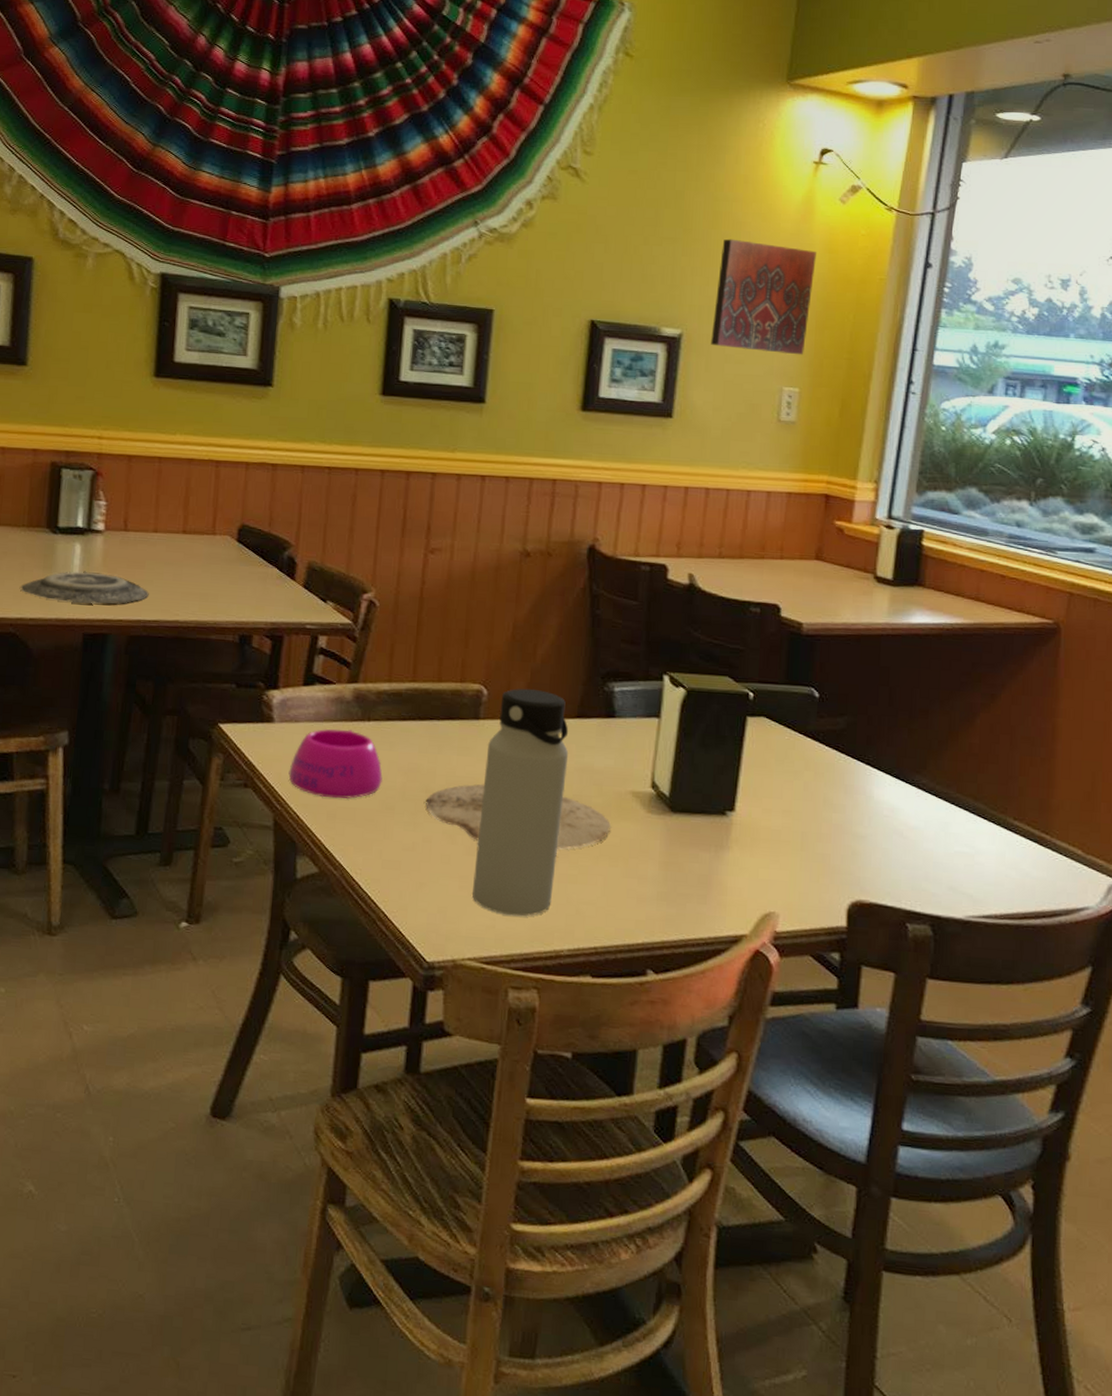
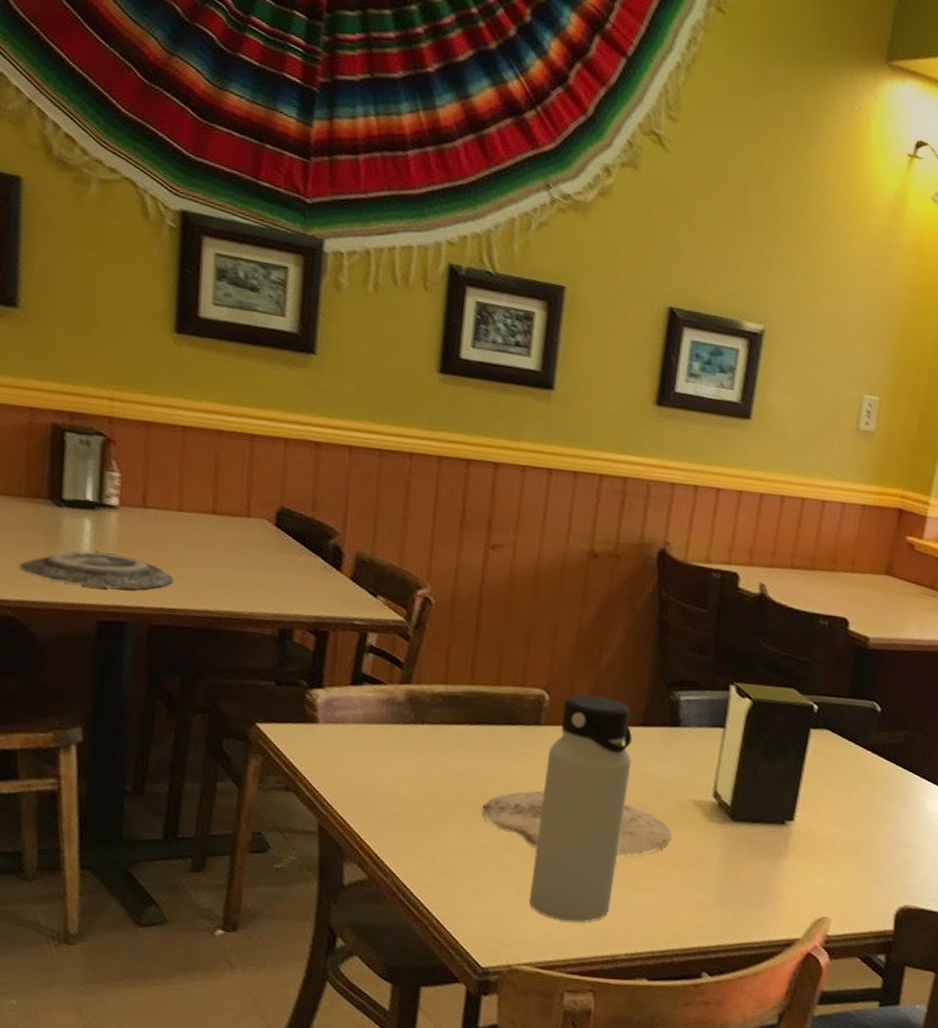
bowl: present [288,728,383,800] -> none [334,730,438,805]
decorative tile: present [711,238,816,355] -> none [793,230,905,363]

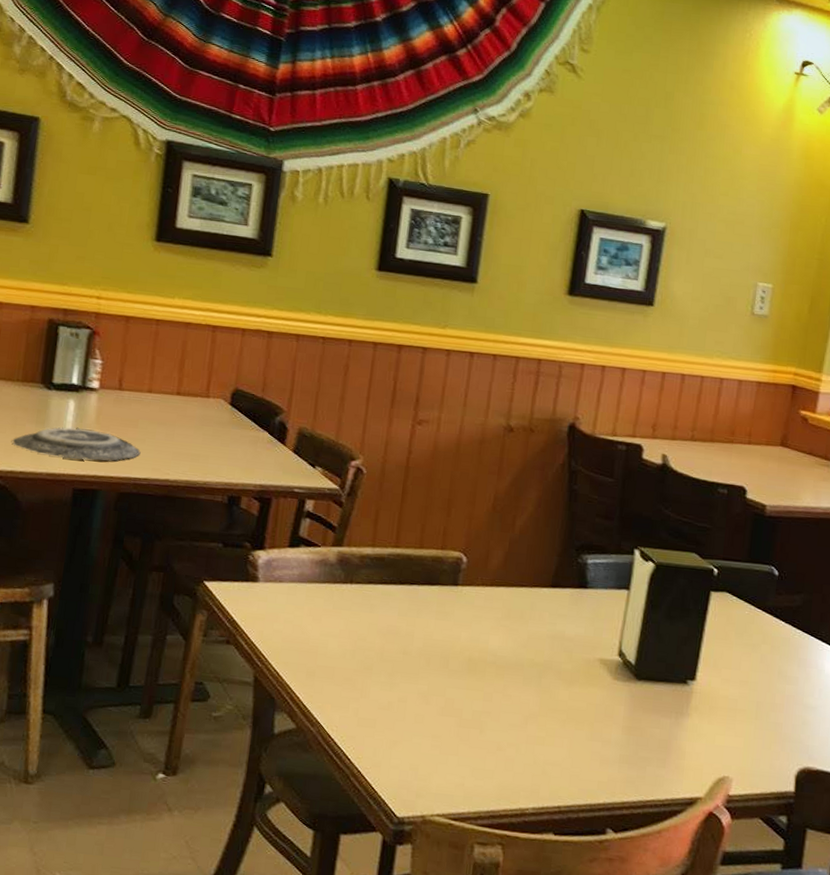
plate: present [482,790,673,857] -> none [403,647,579,713]
water bottle: present [529,694,633,923] -> none [444,557,543,776]

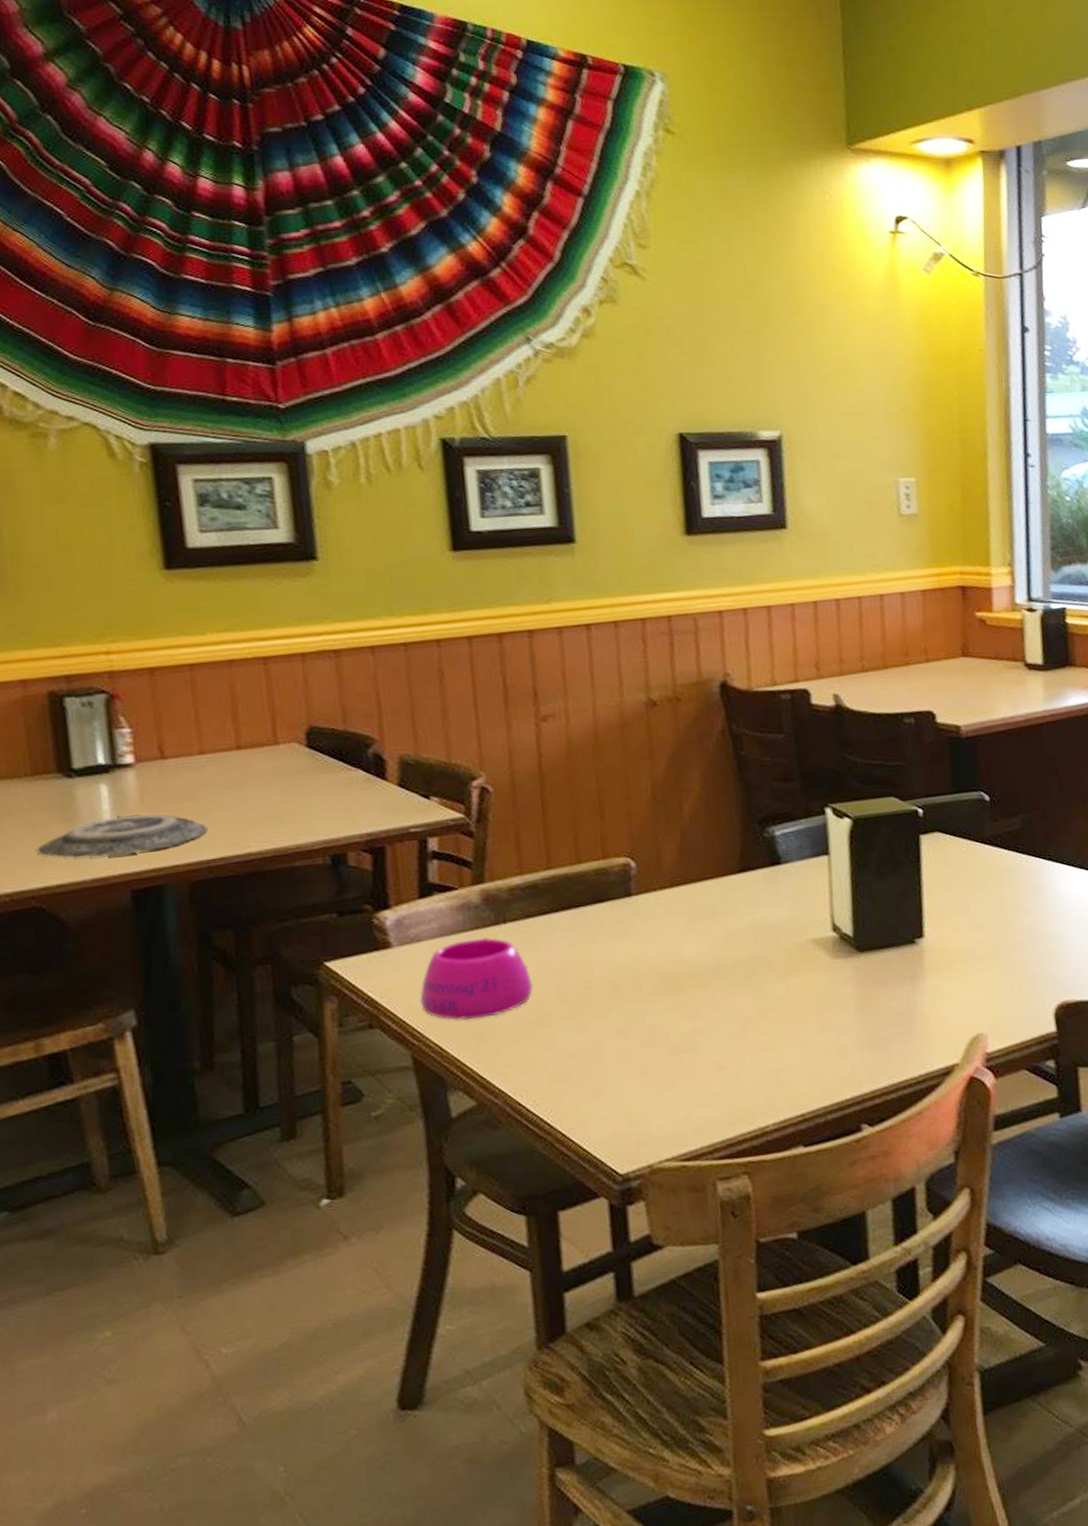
bowl: none [270,589,363,659] -> present [420,937,534,1021]

